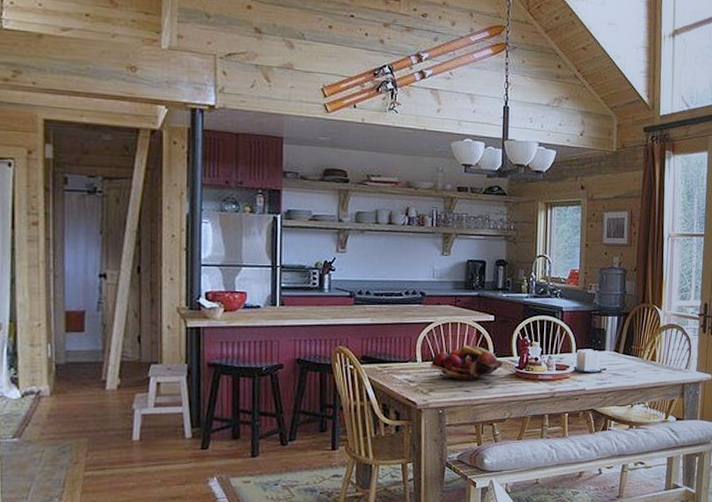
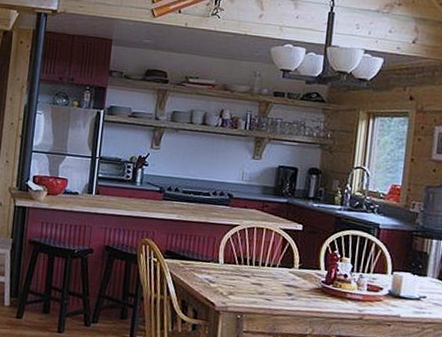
fruit basket: present [430,345,504,381] -> none [232,252,310,290]

